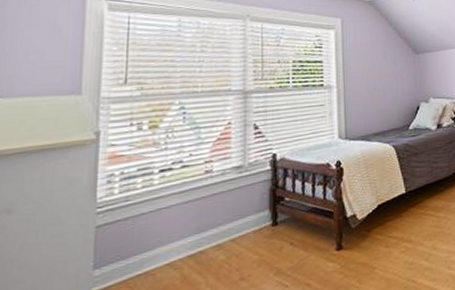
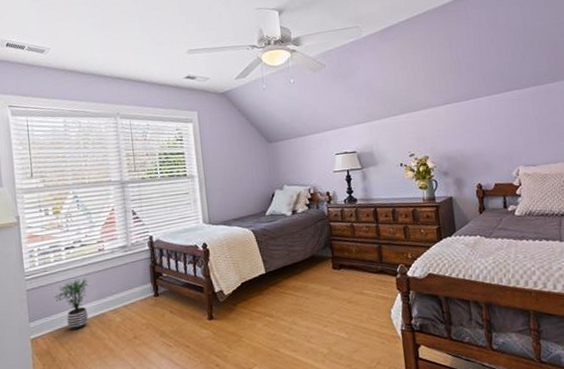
potted plant: none [136,208,188,276] -> present [55,278,90,331]

